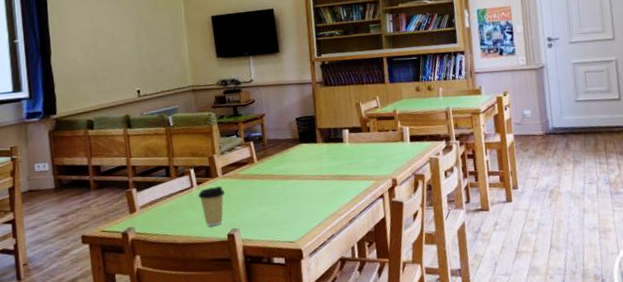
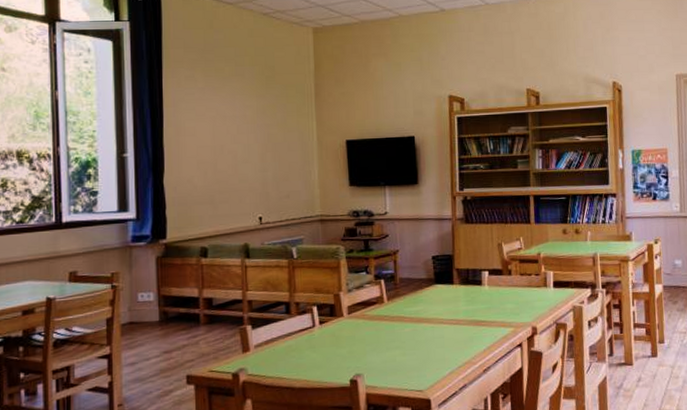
coffee cup: present [198,185,226,227] -> none [320,326,350,371]

